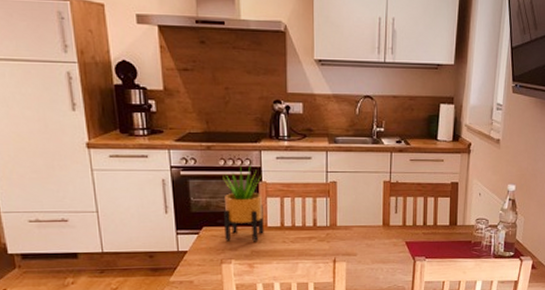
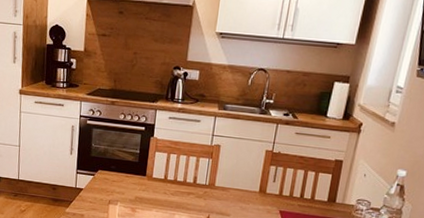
potted plant: present [223,165,264,242] -> none [115,121,153,190]

